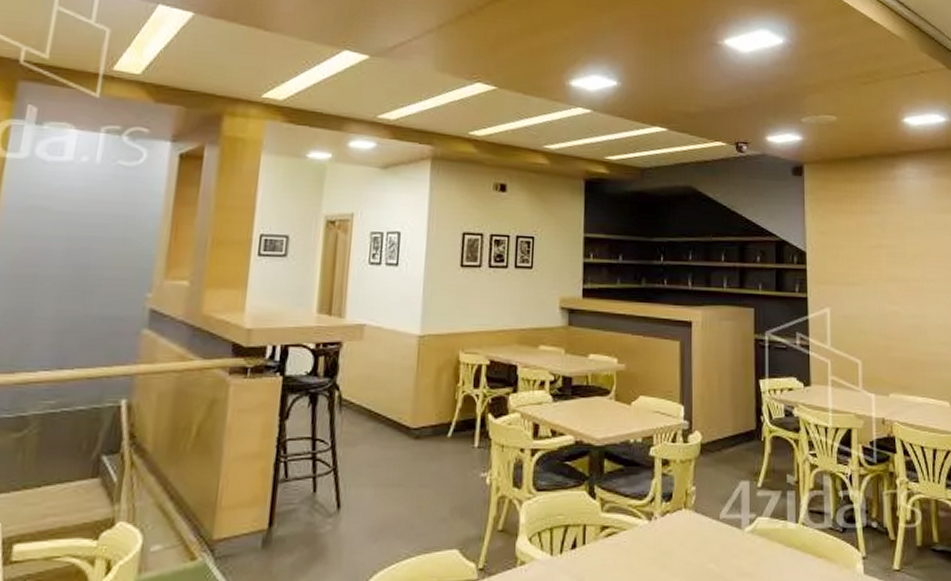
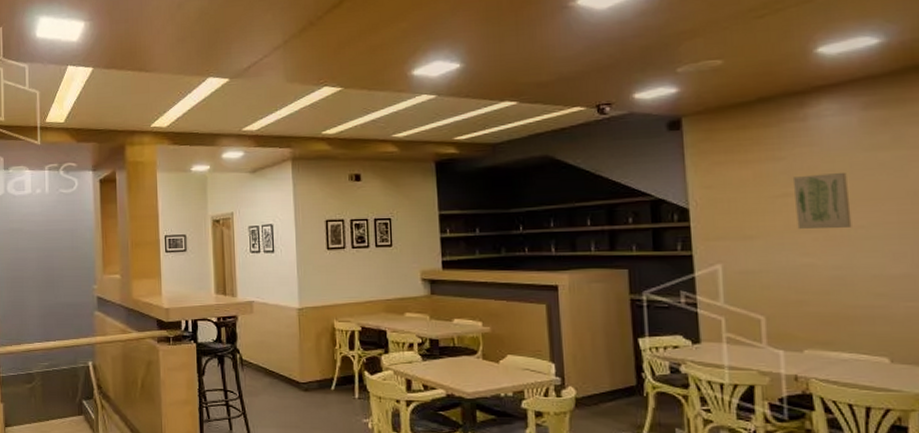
wall art: none [884,229,926,280] -> present [792,172,852,229]

